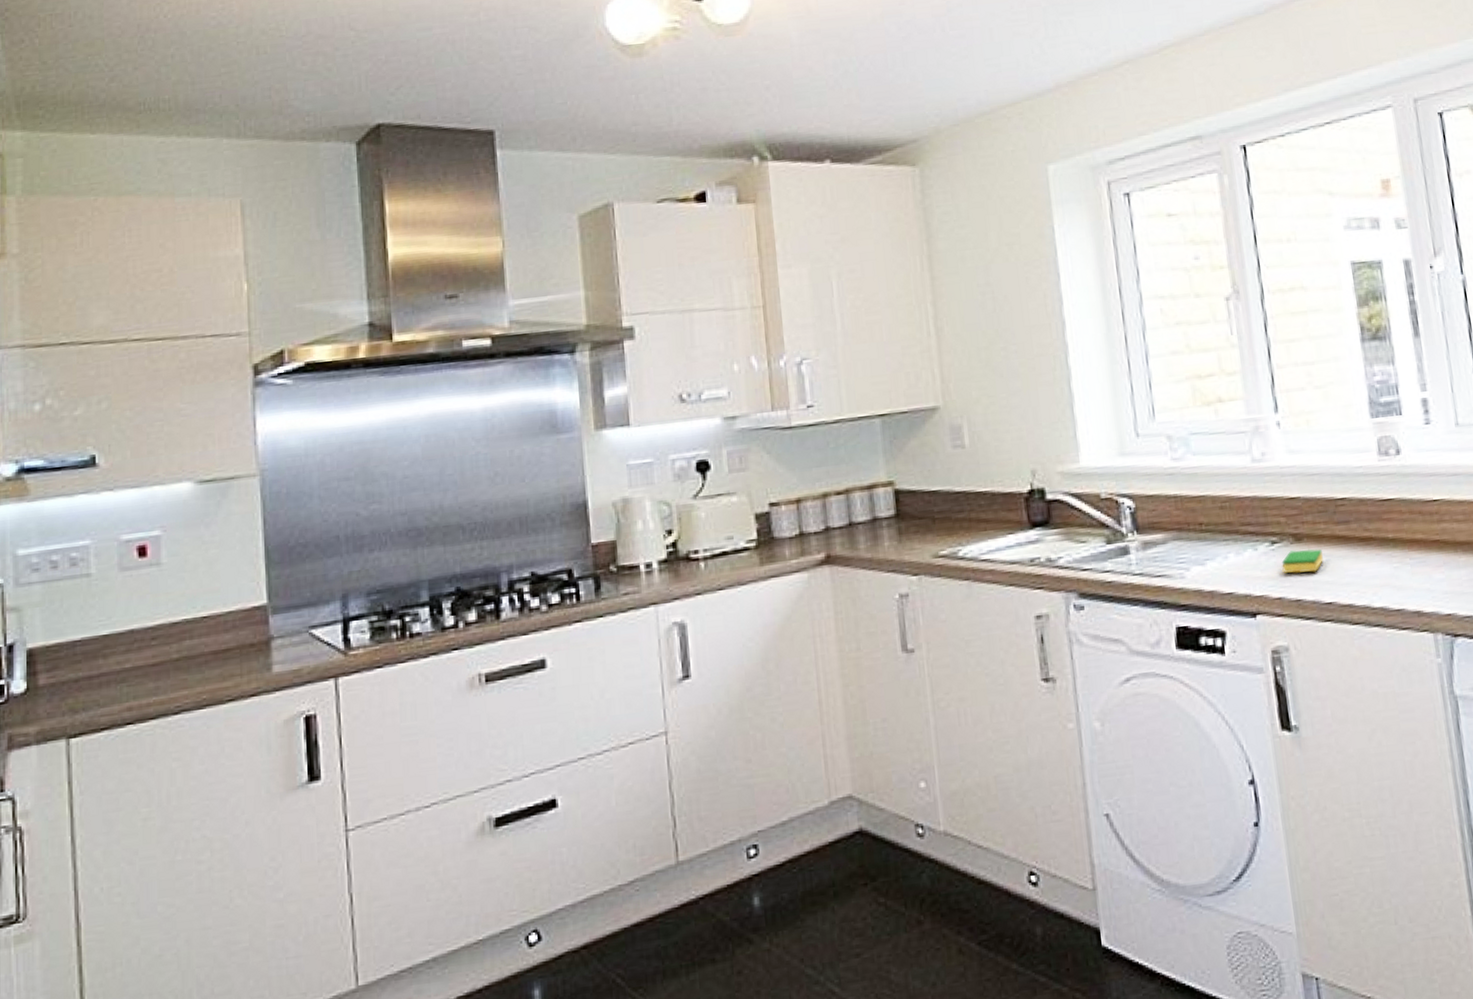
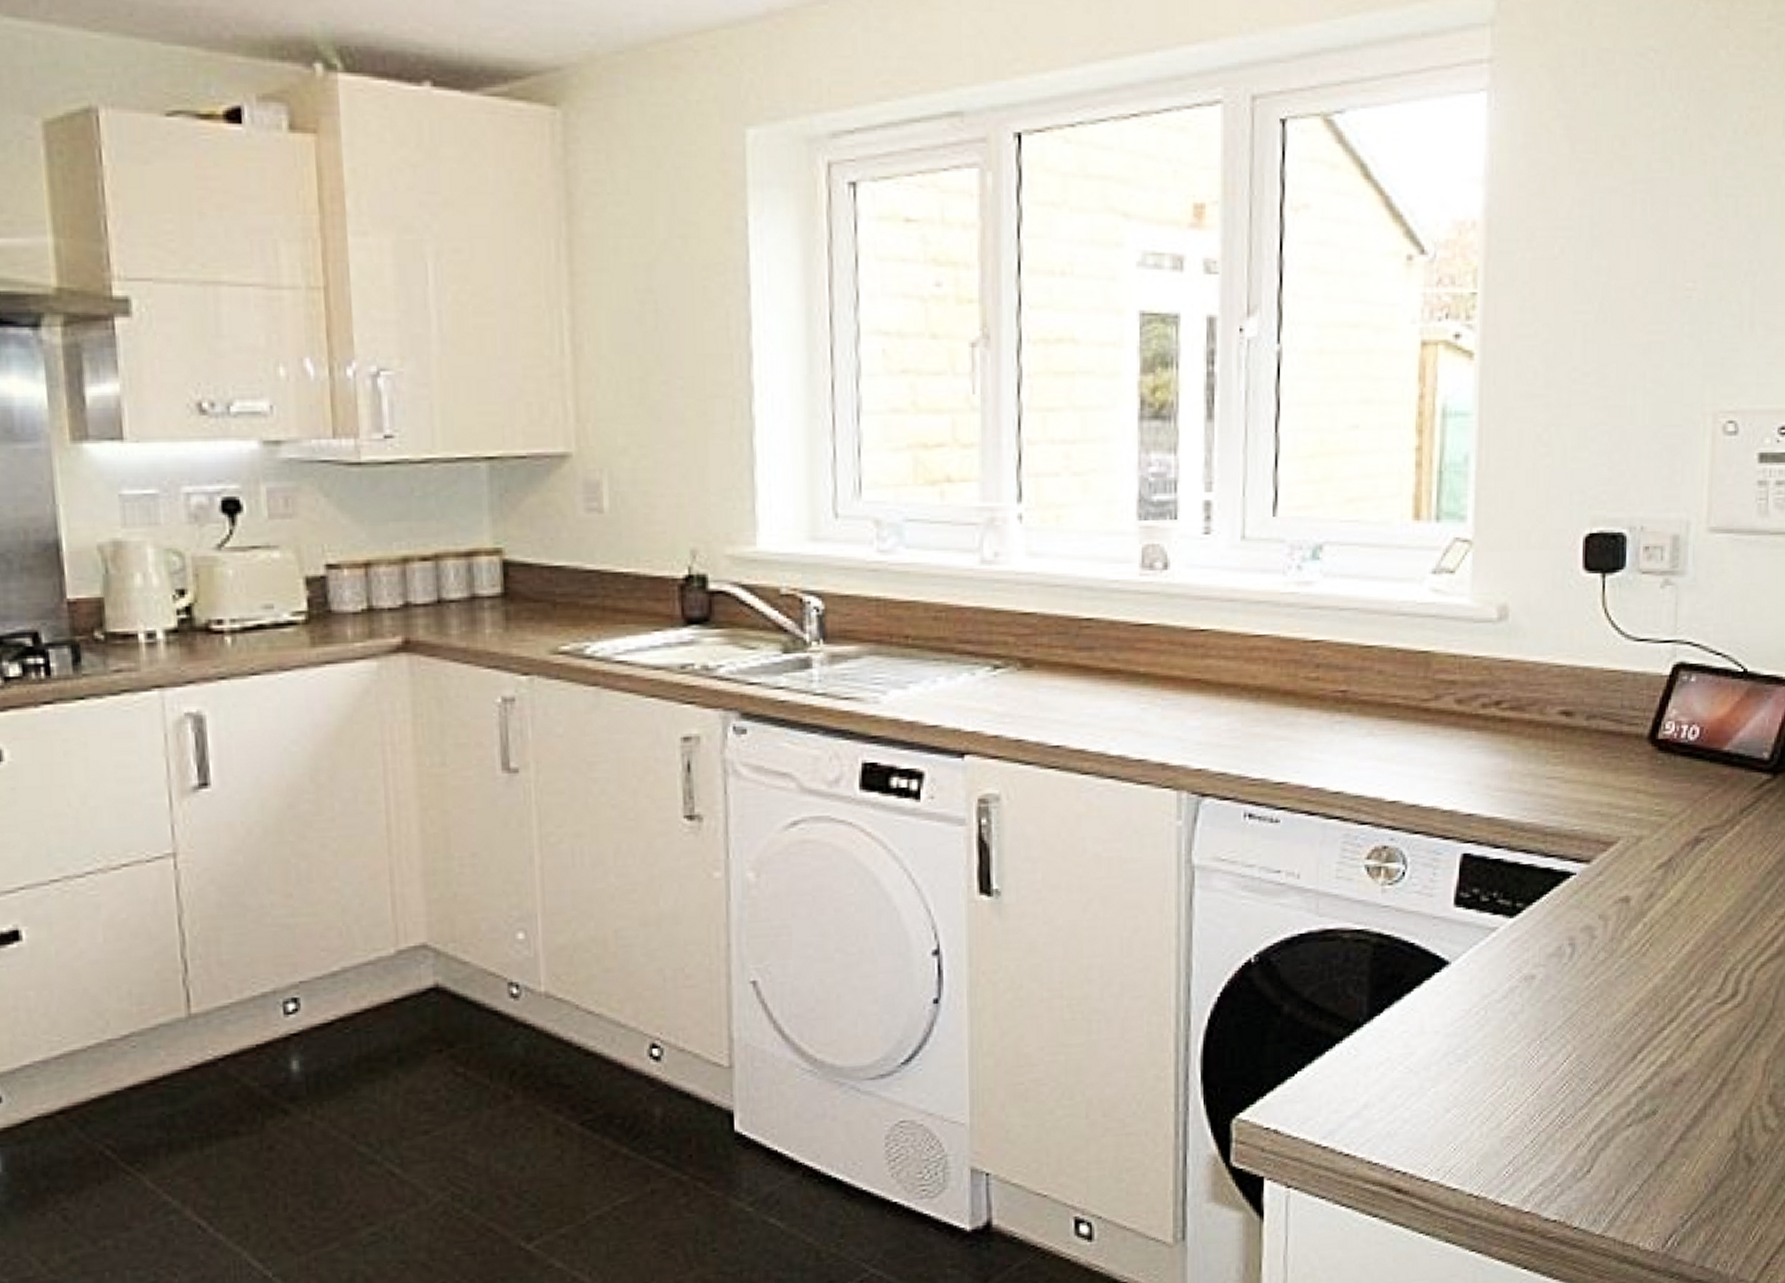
dish sponge: present [1281,548,1323,574] -> none [1003,678,1055,708]

